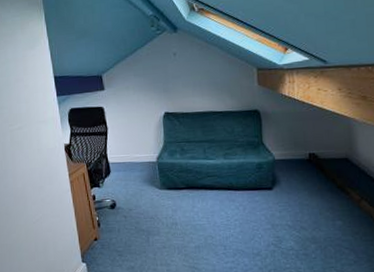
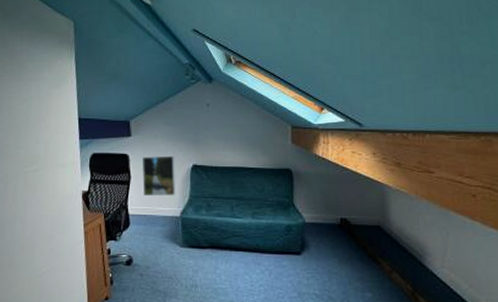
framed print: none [116,105,150,144] -> present [142,155,175,196]

